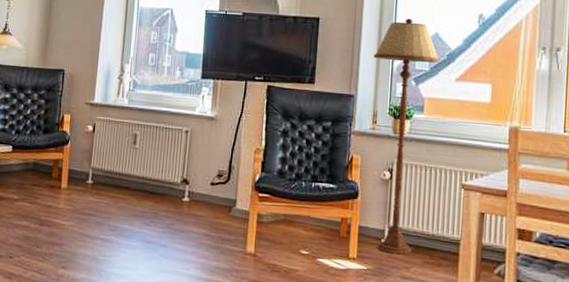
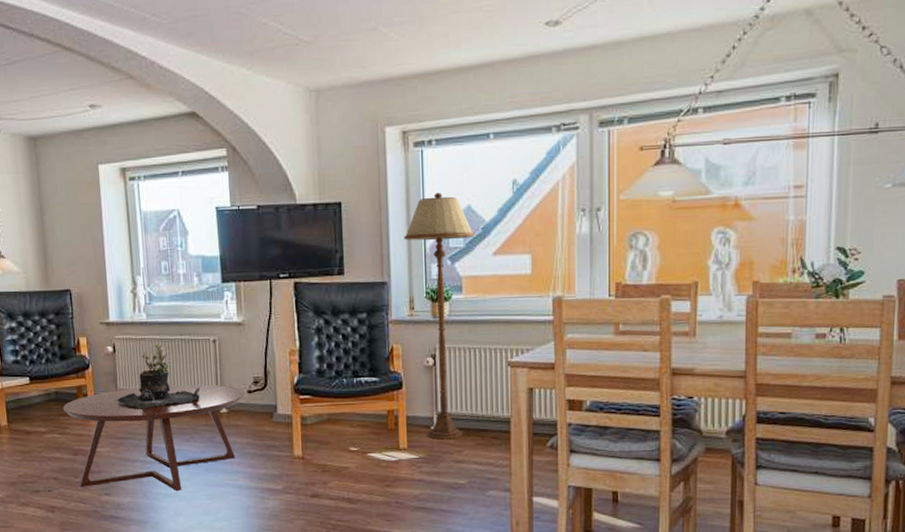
coffee table: none [37,167,208,273] -> present [62,384,245,491]
potted plant: none [86,128,168,189] -> present [115,344,201,409]

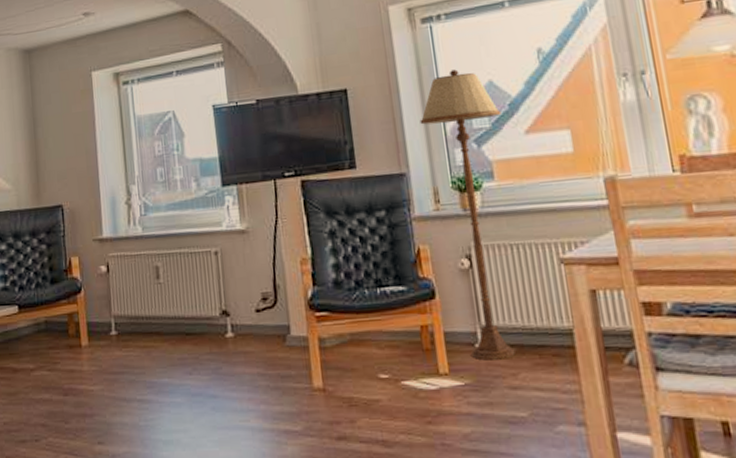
coffee table: present [62,384,245,491] -> none [52,304,252,436]
potted plant: present [115,344,201,409] -> none [108,260,203,338]

